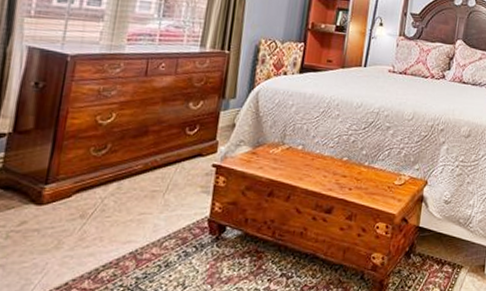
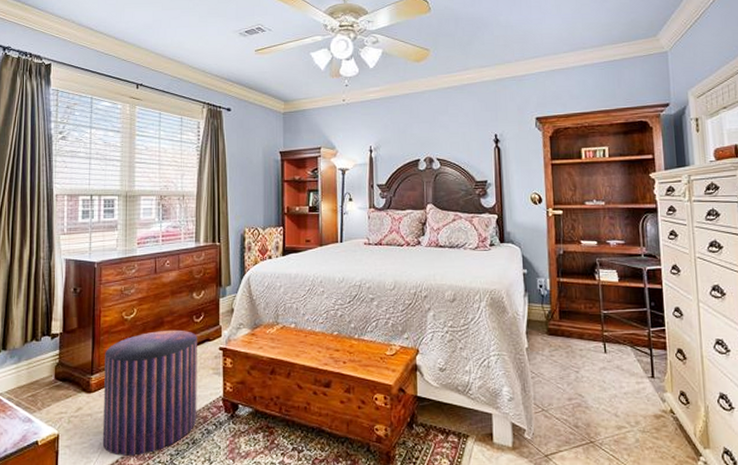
stool: none [49,140,188,278] -> present [102,329,197,456]

